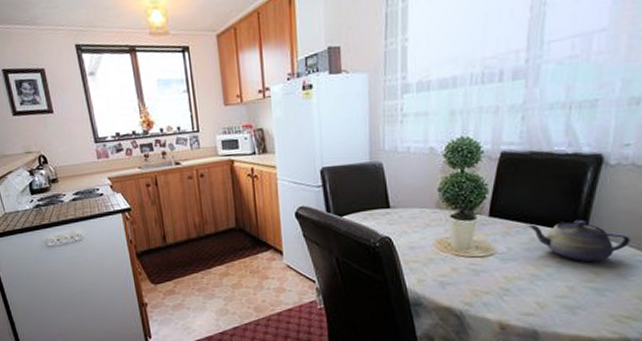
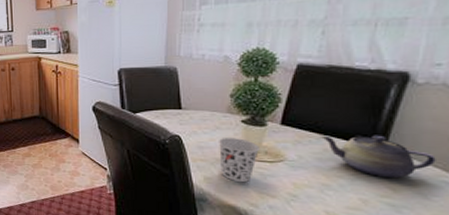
cup: none [430,234,472,282] -> present [219,138,261,183]

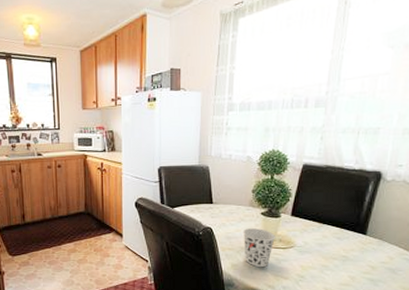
teapot: present [321,135,436,179] -> none [321,223,400,258]

